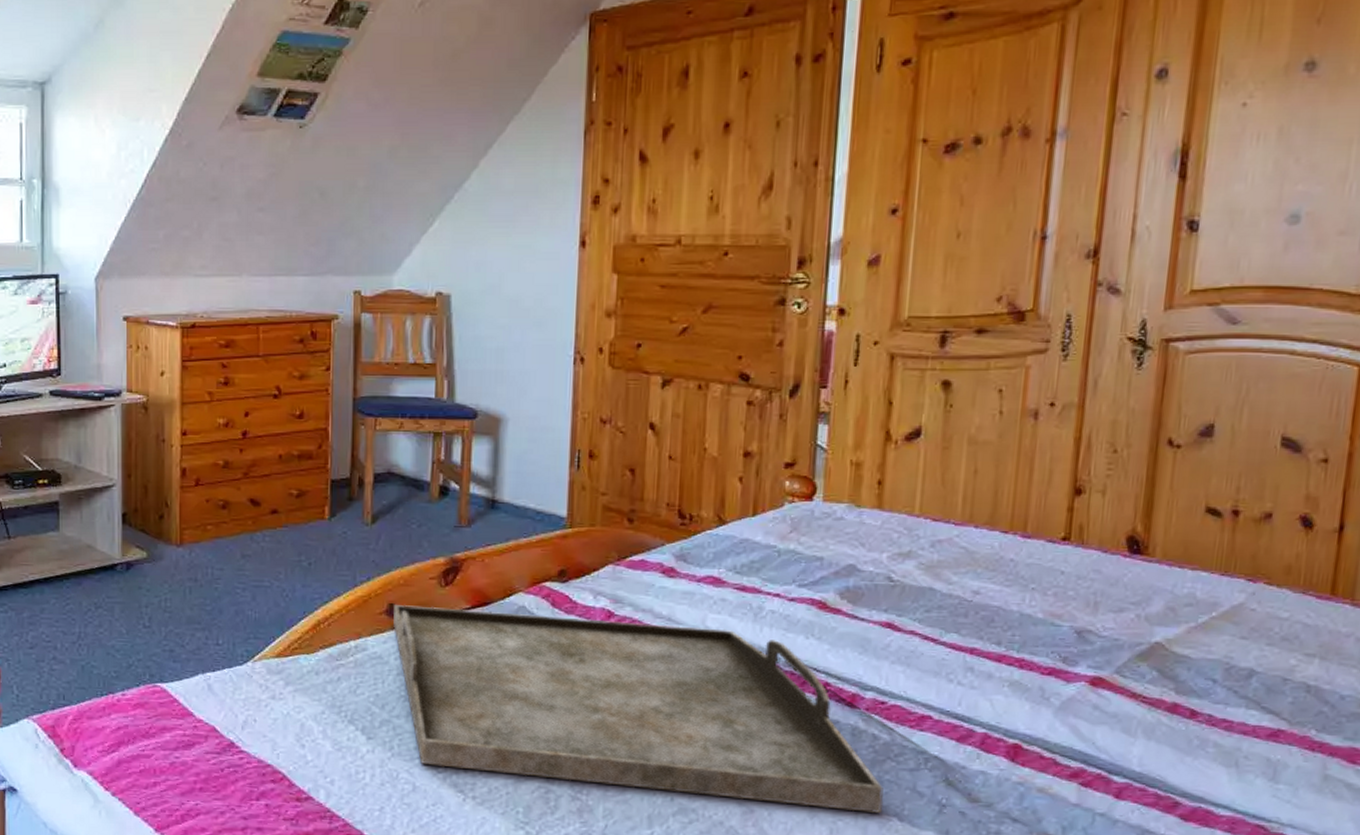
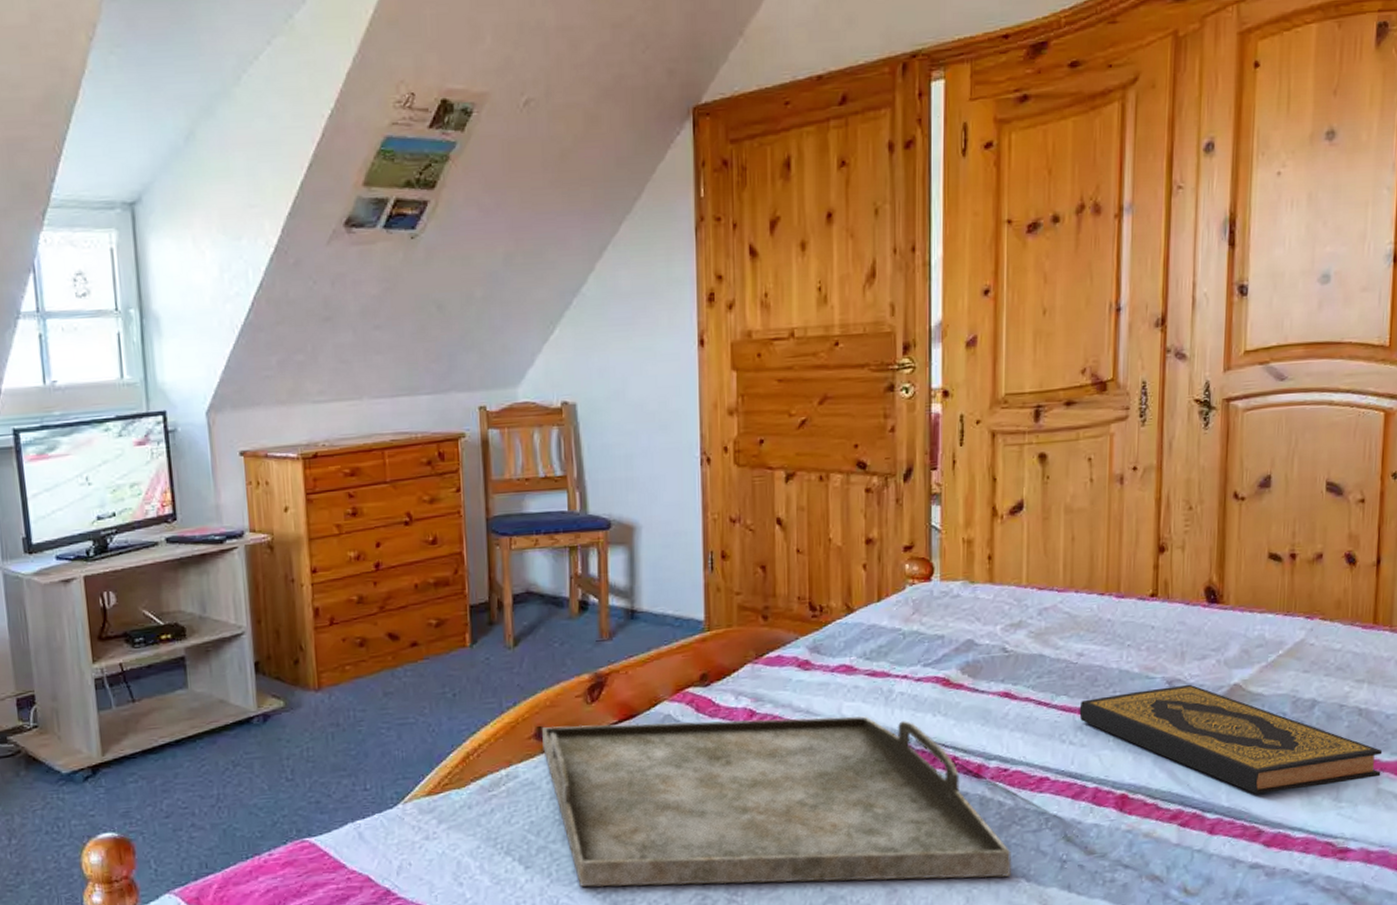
hardback book: none [971,636,1334,764] -> present [1079,684,1383,794]

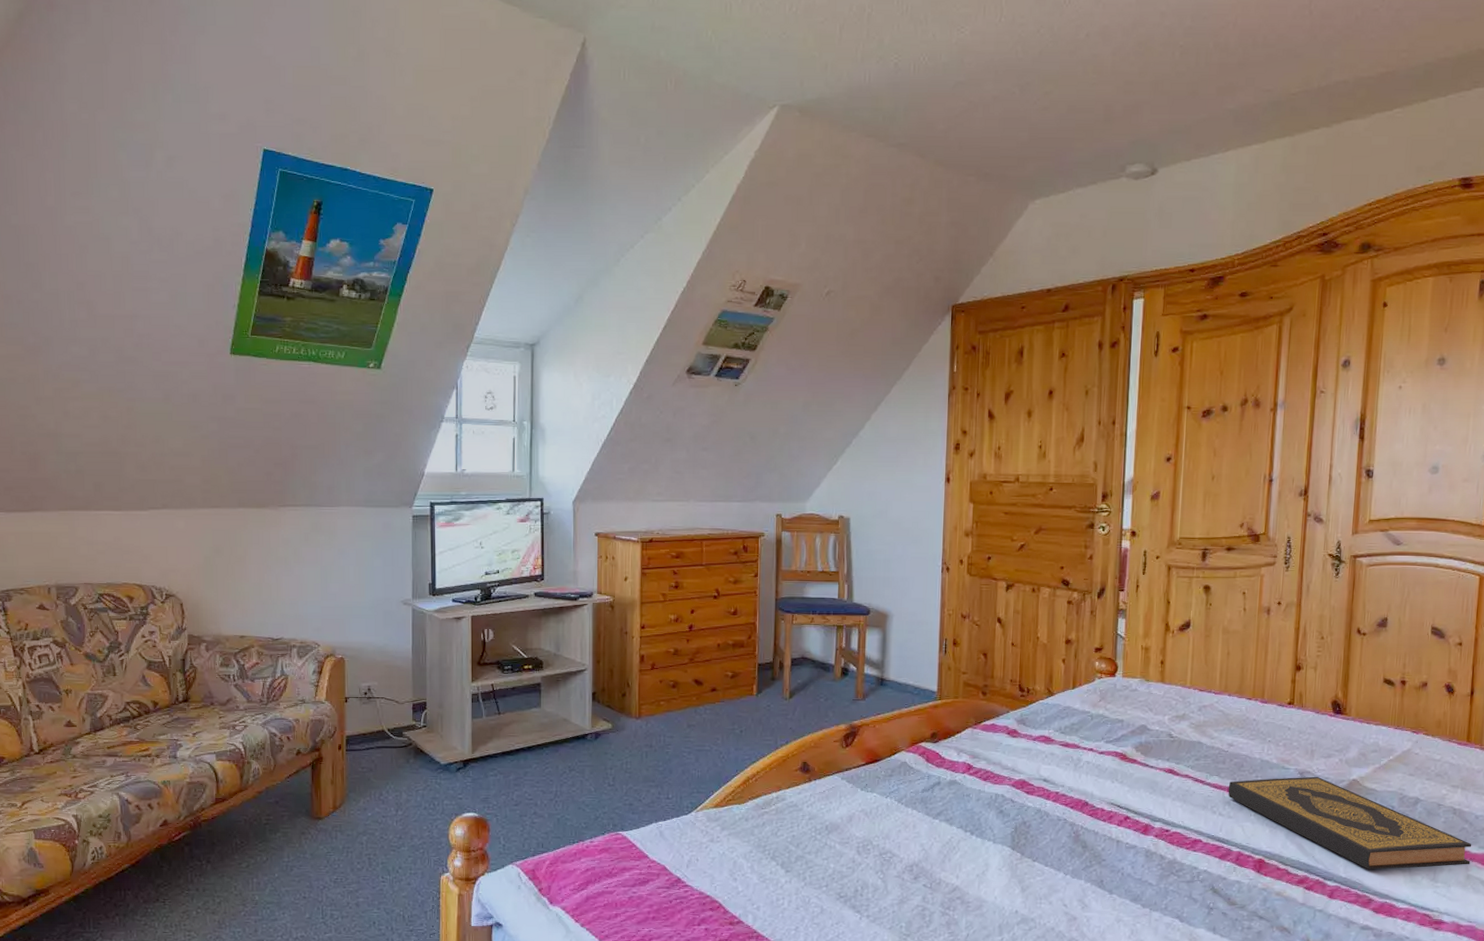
serving tray: present [542,715,1012,887] -> none [806,763,1169,916]

